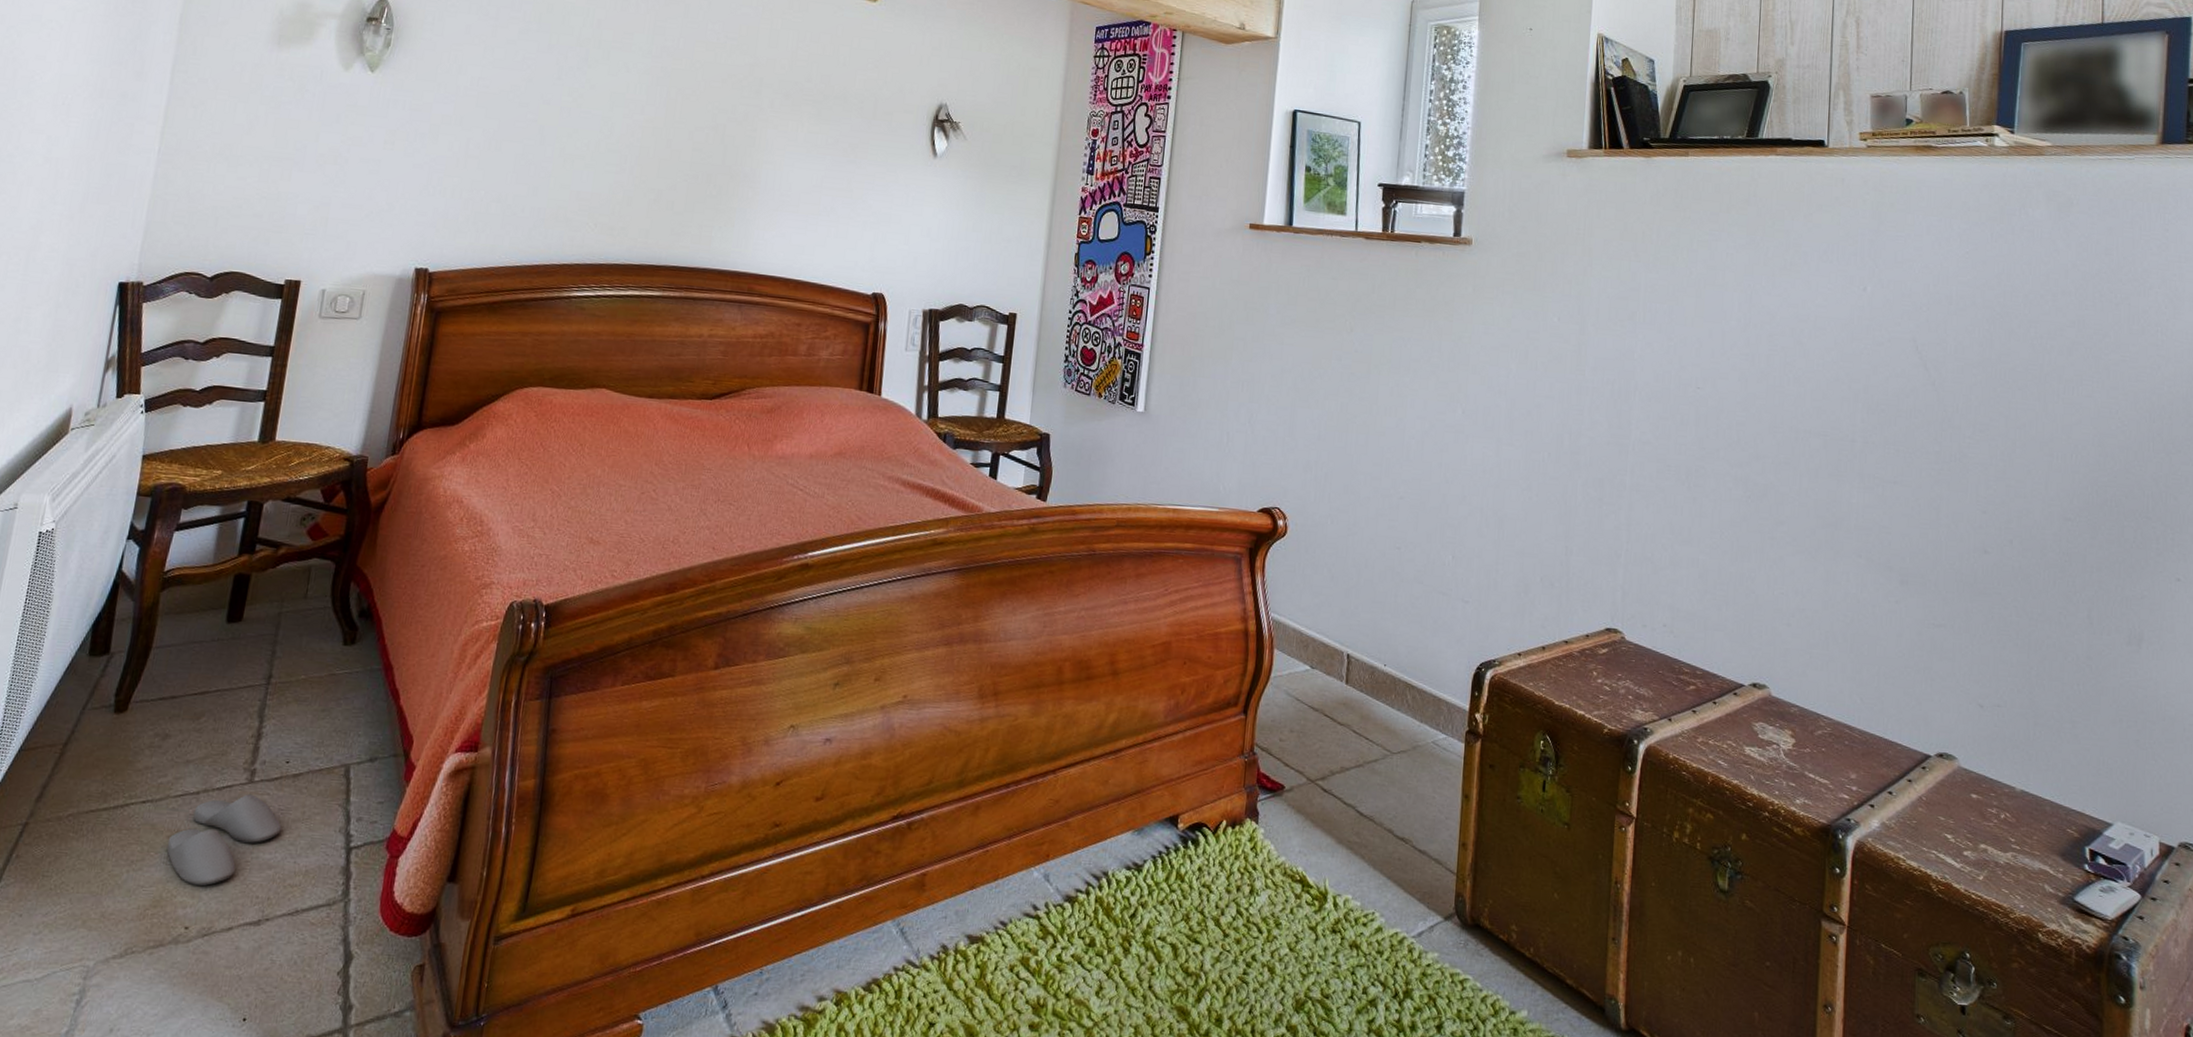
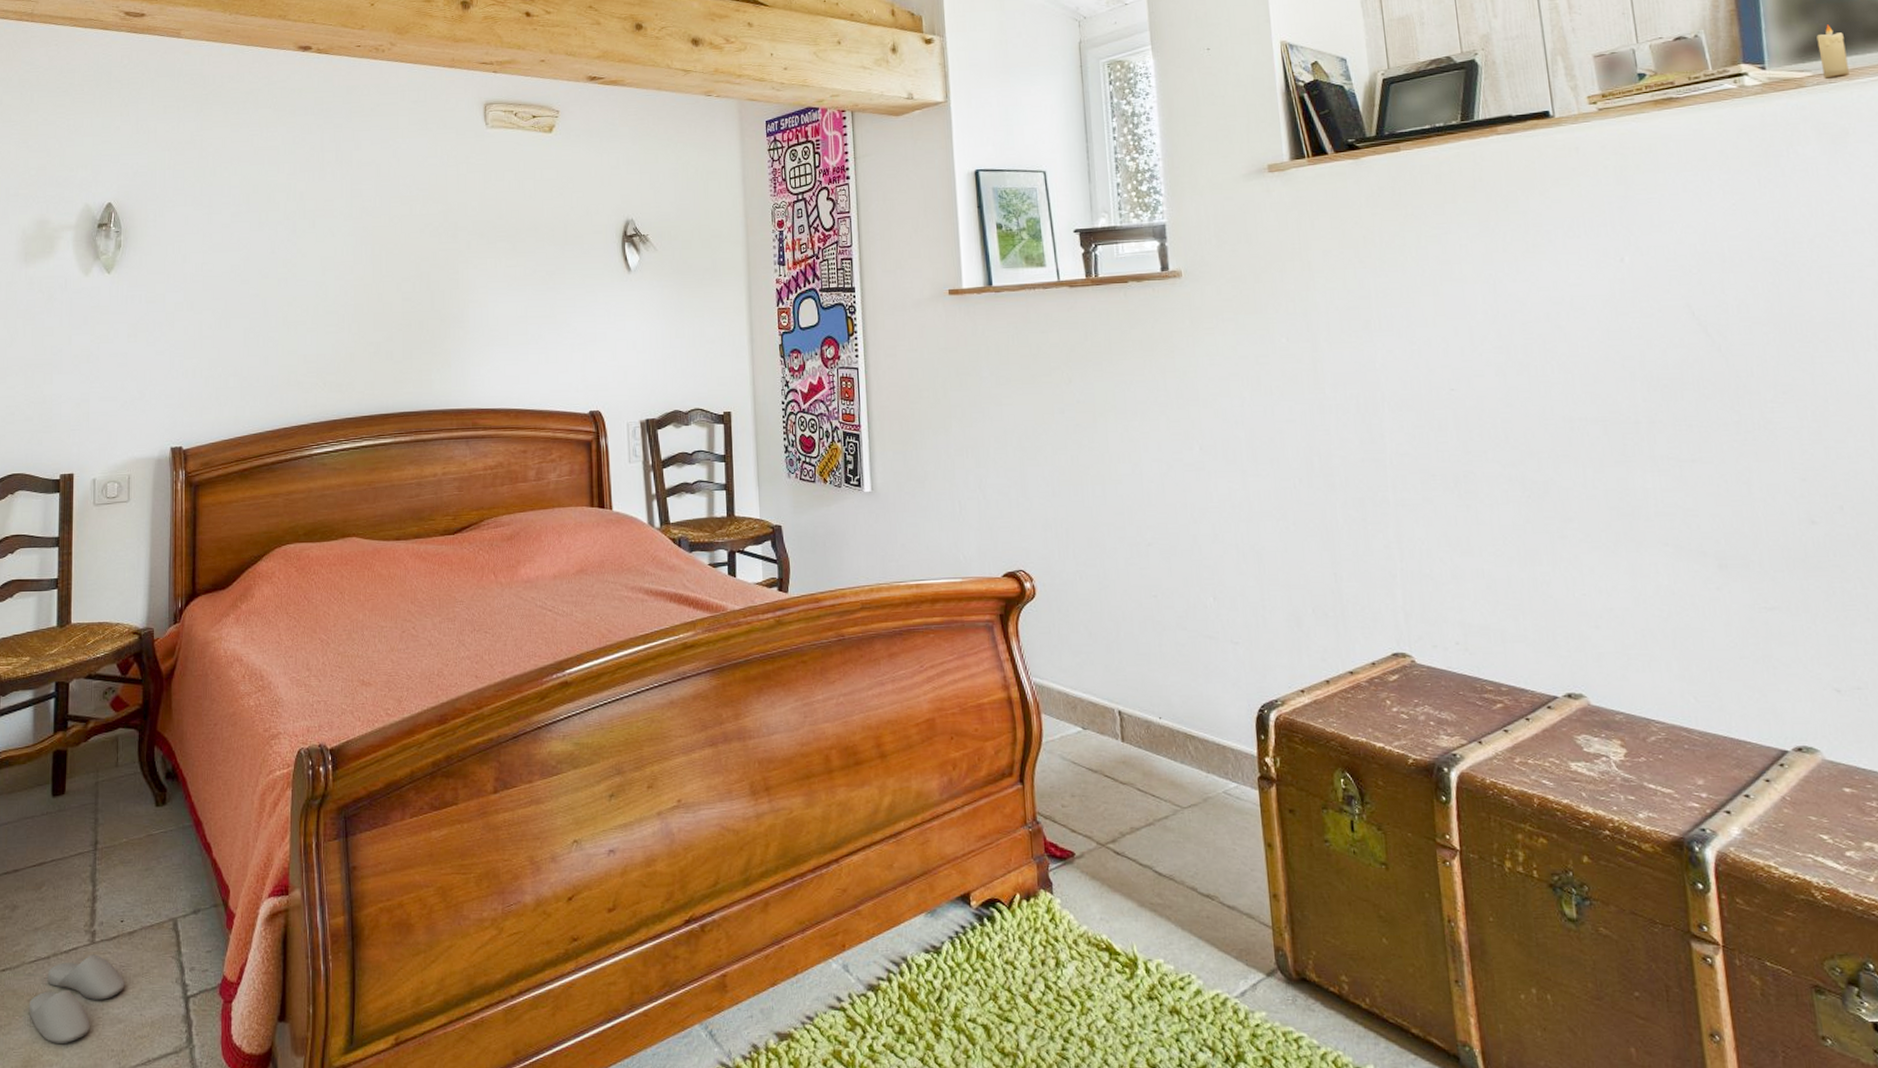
candle: none [2061,101,2083,153] -> present [1816,24,1849,80]

